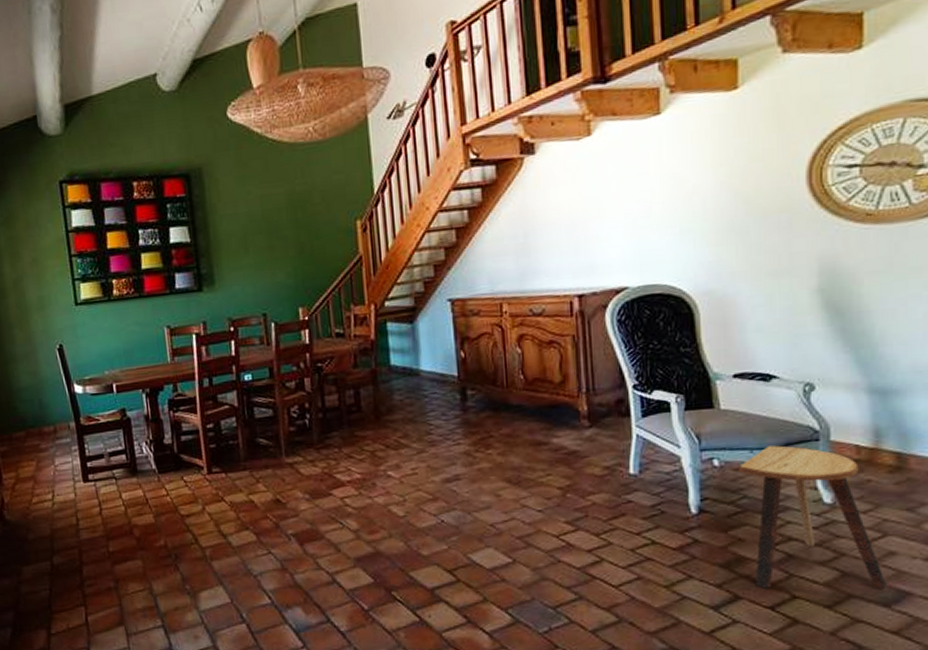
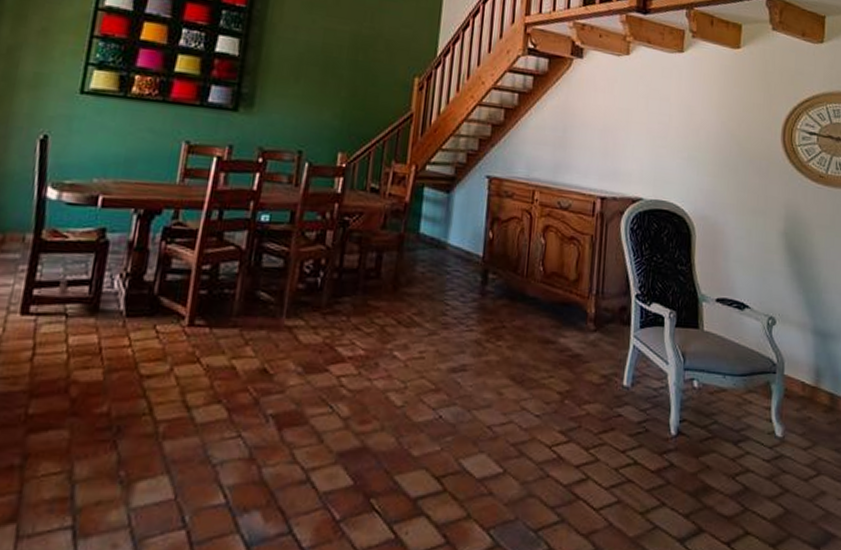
stool: present [738,445,886,590] -> none [712,373,818,531]

